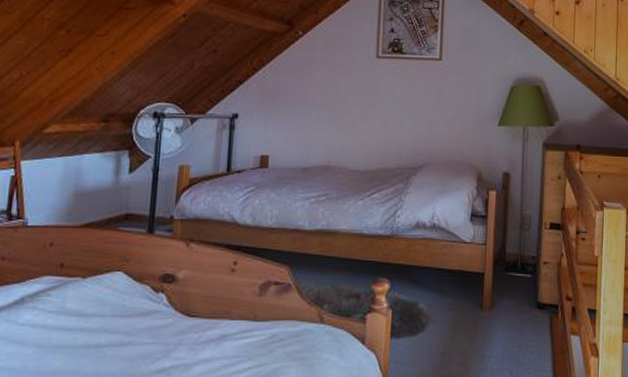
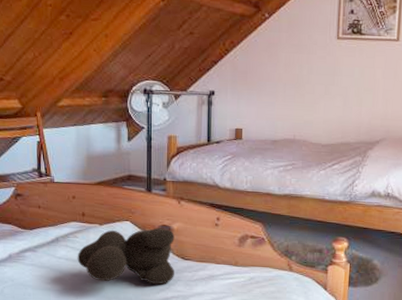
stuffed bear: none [47,278,179,353] -> present [77,227,175,285]

